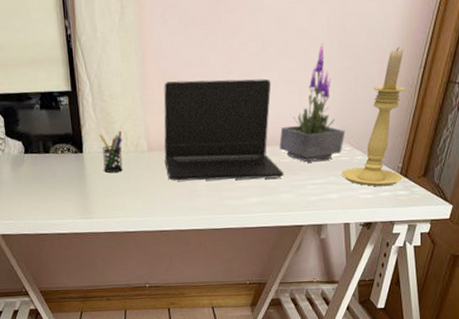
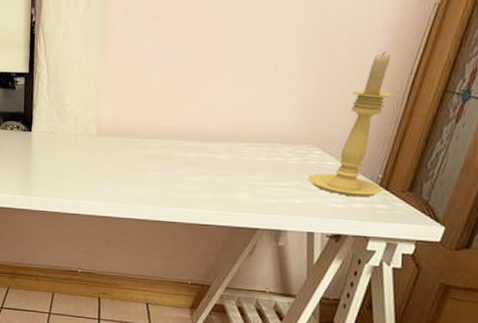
pen holder: present [99,130,123,173] -> none [50,113,73,154]
laptop: present [164,78,284,181] -> none [112,70,241,176]
potted plant: present [279,43,345,162] -> none [238,43,316,162]

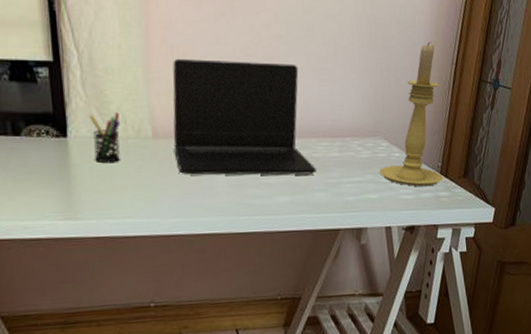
pen holder: none [50,113,73,154] -> present [89,112,121,164]
laptop: none [112,70,241,176] -> present [173,59,316,175]

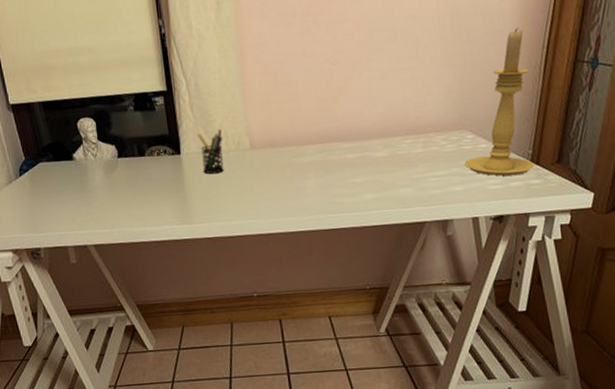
laptop: present [173,59,316,175] -> none [265,67,401,180]

